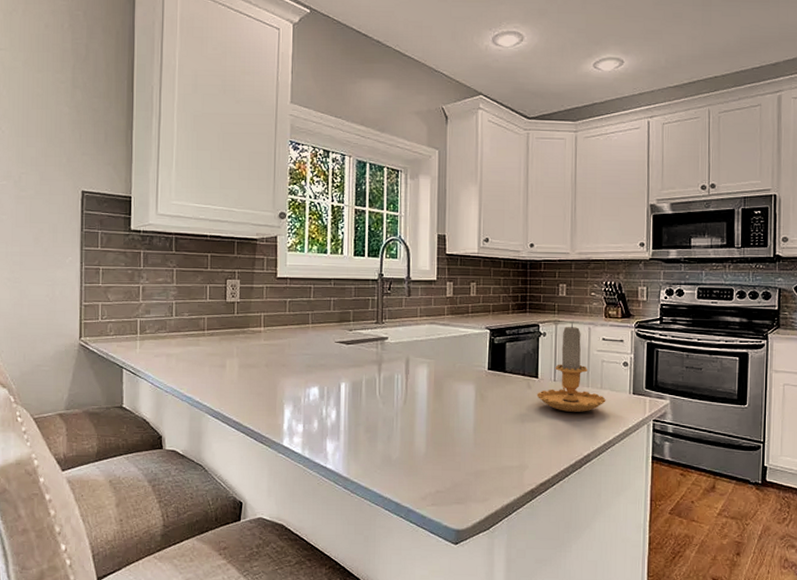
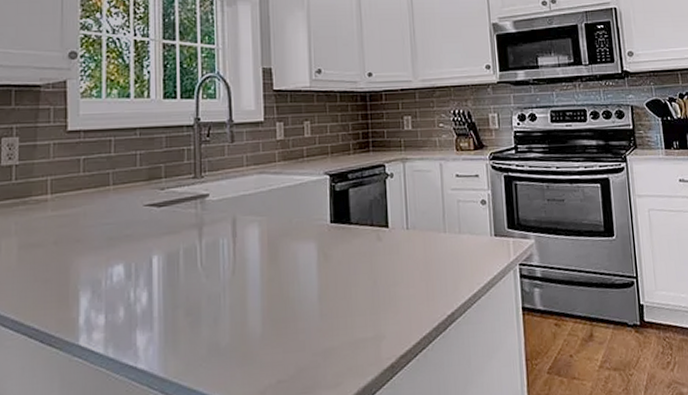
candle: present [536,322,606,412] -> none [388,159,466,265]

